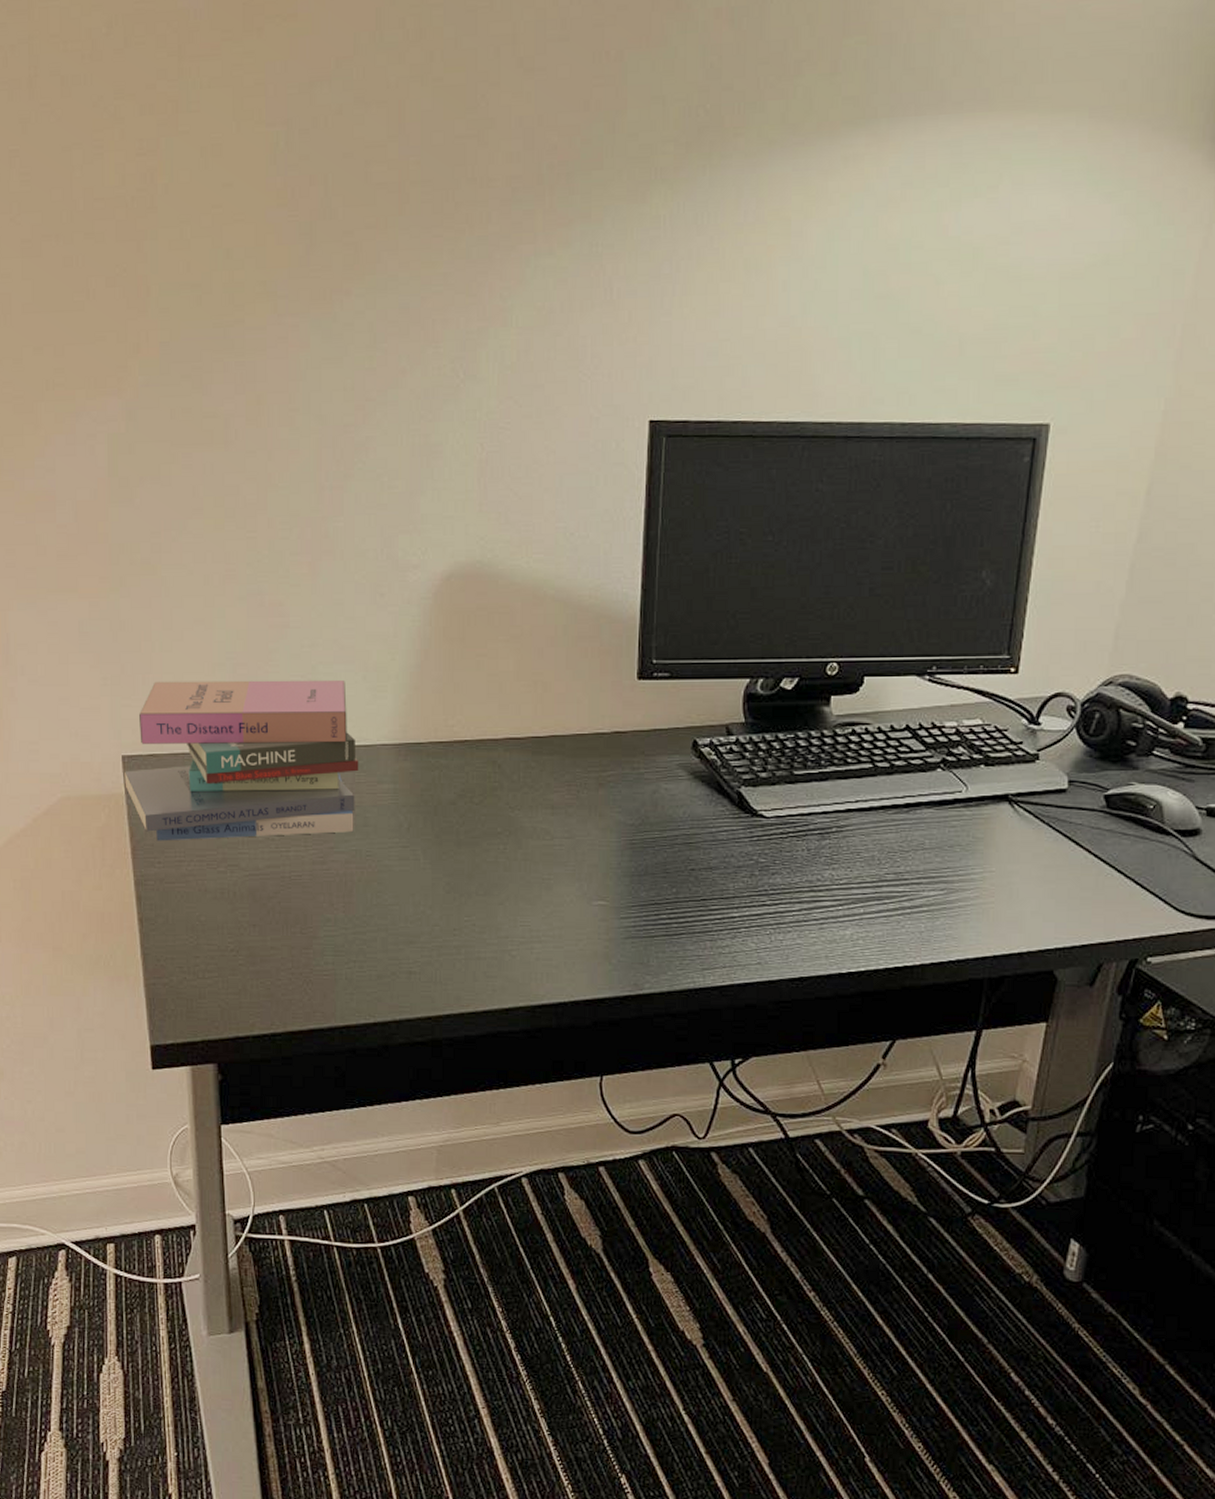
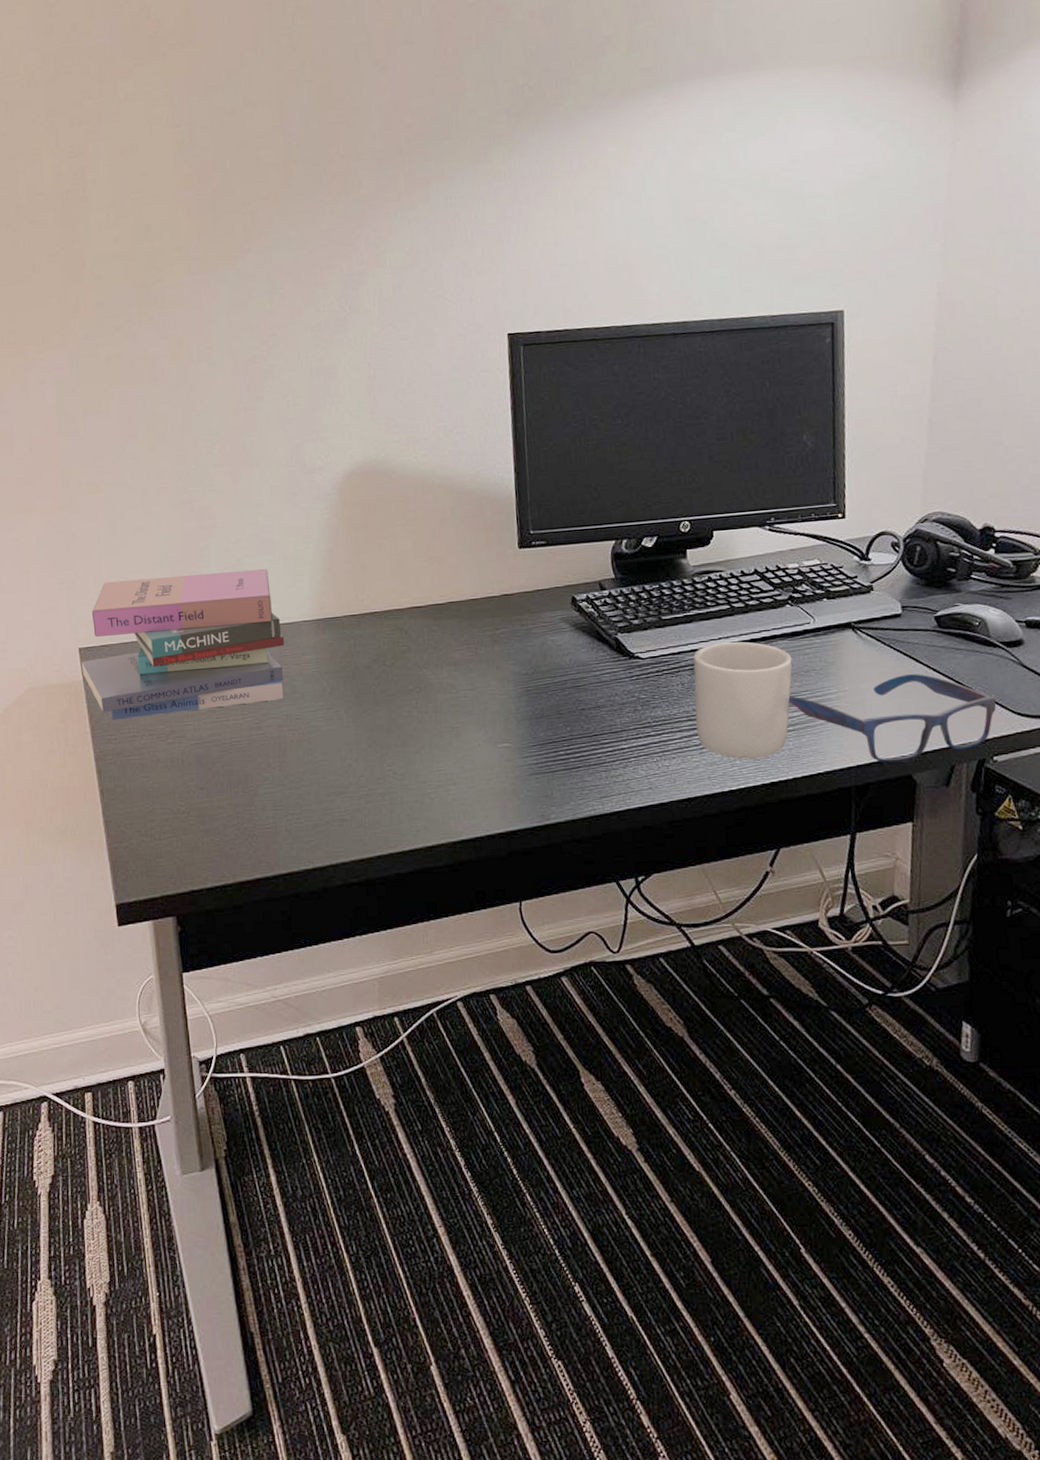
mug: none [819,806,936,939] -> present [693,641,793,759]
eyeglasses: none [926,859,1160,956] -> present [788,674,997,763]

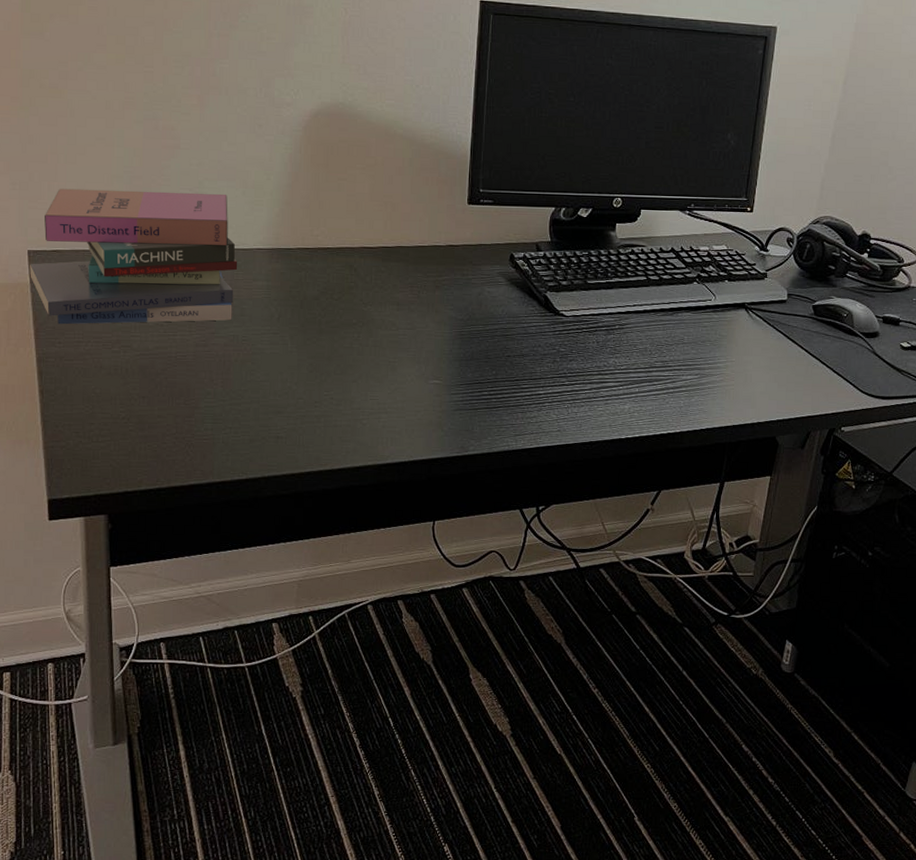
mug: present [693,641,793,759] -> none [605,309,692,412]
eyeglasses: present [788,674,997,763] -> none [685,352,851,426]

